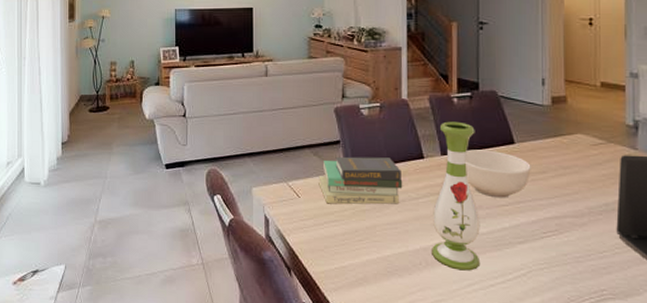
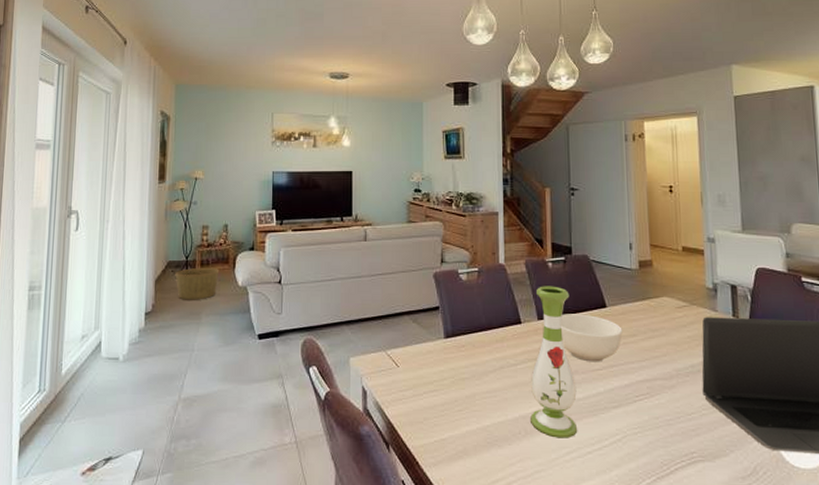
basket: none [87,101,128,132] -> present [175,267,220,300]
books: present [318,156,403,204] -> none [418,323,501,373]

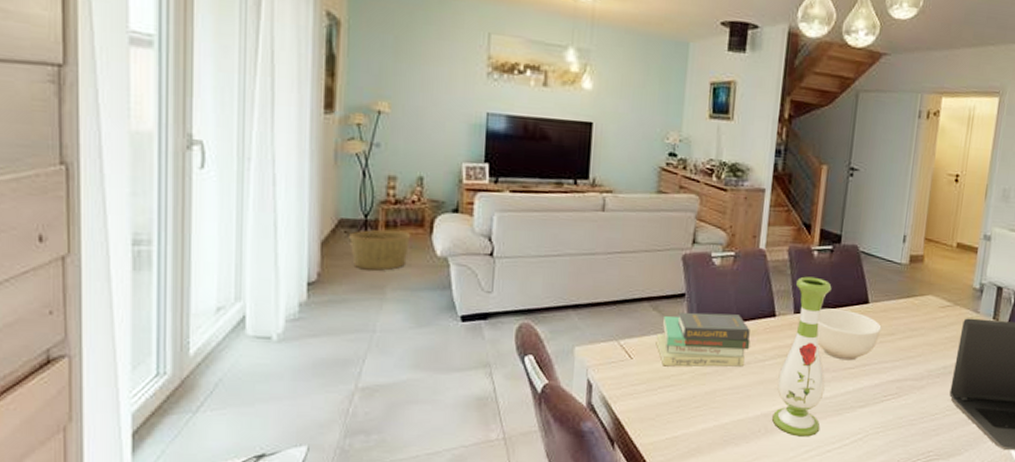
books: none [418,323,501,373] -> present [655,312,751,367]

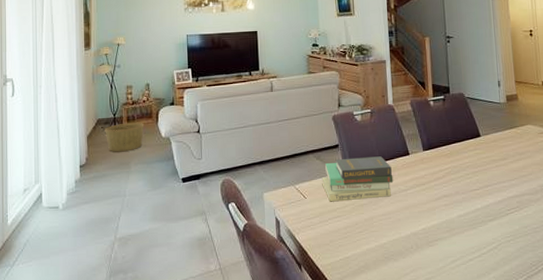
vase: present [772,276,832,437] -> none [419,121,461,250]
bowl: present [816,308,882,361] -> none [443,143,495,184]

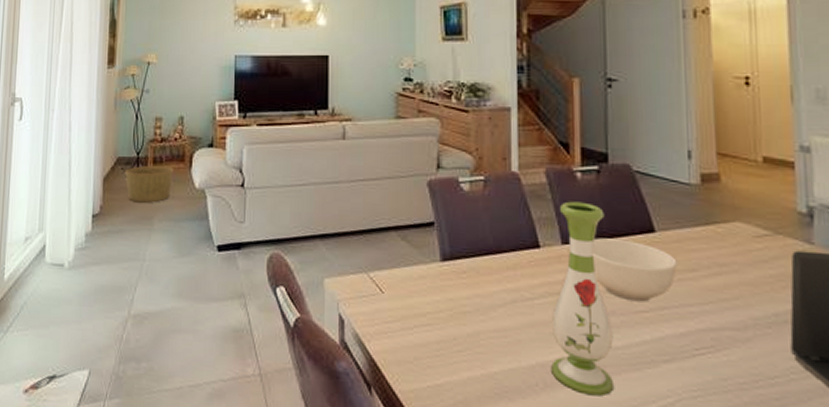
books: present [322,156,394,202] -> none [407,242,514,306]
vase: none [419,121,461,250] -> present [551,201,615,397]
bowl: none [443,143,495,184] -> present [593,238,677,302]

